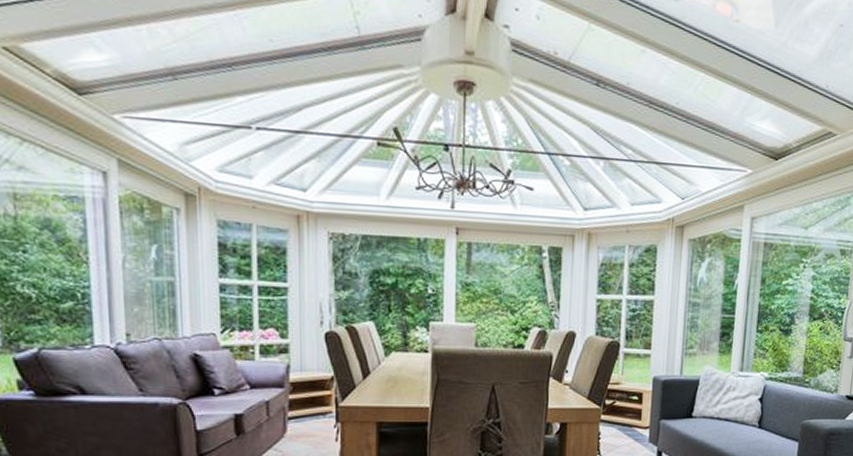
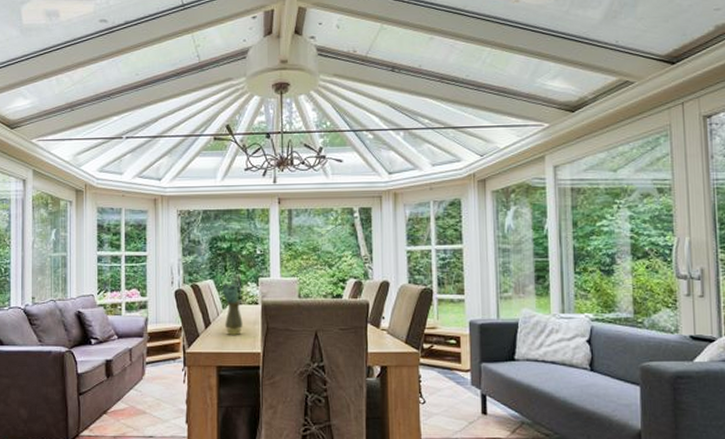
vase: none [383,323,409,387] -> present [221,281,243,335]

